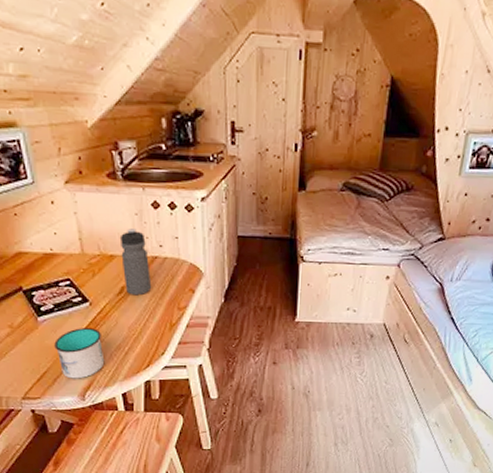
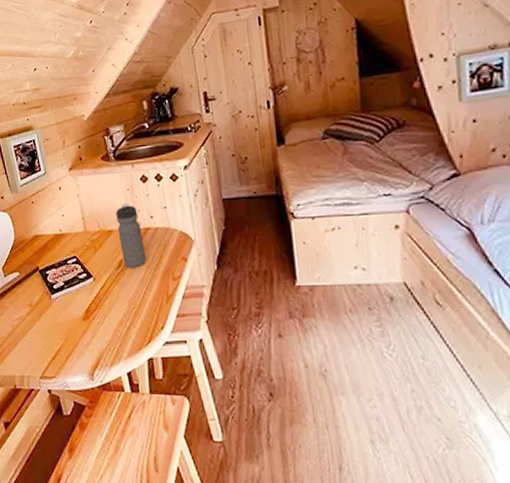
mug: present [54,328,105,379] -> none [65,304,110,357]

